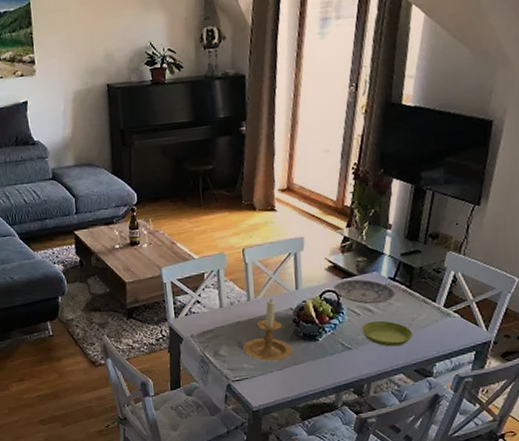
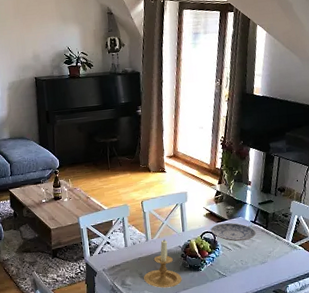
saucer: present [362,320,413,347] -> none [233,253,271,274]

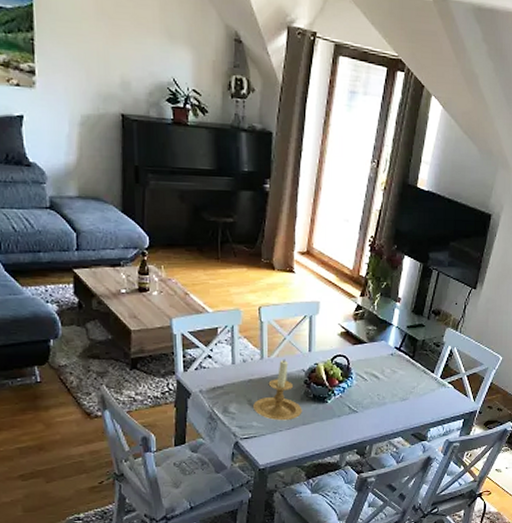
plate: present [211,222,257,242] -> none [345,346,400,371]

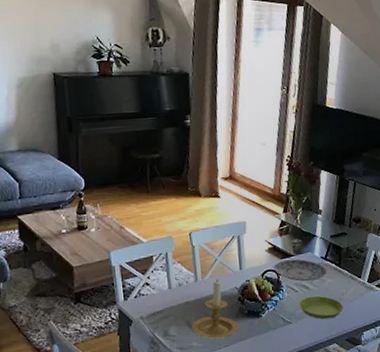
plate: none [345,346,400,371] -> present [274,259,328,282]
saucer: none [368,386,412,412] -> present [299,296,343,320]

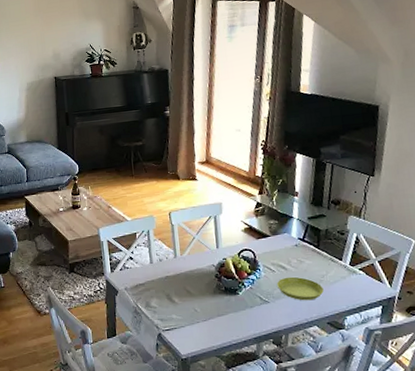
candle holder: present [192,278,239,339] -> none [171,256,216,313]
plate: present [274,259,328,282] -> none [250,239,306,262]

